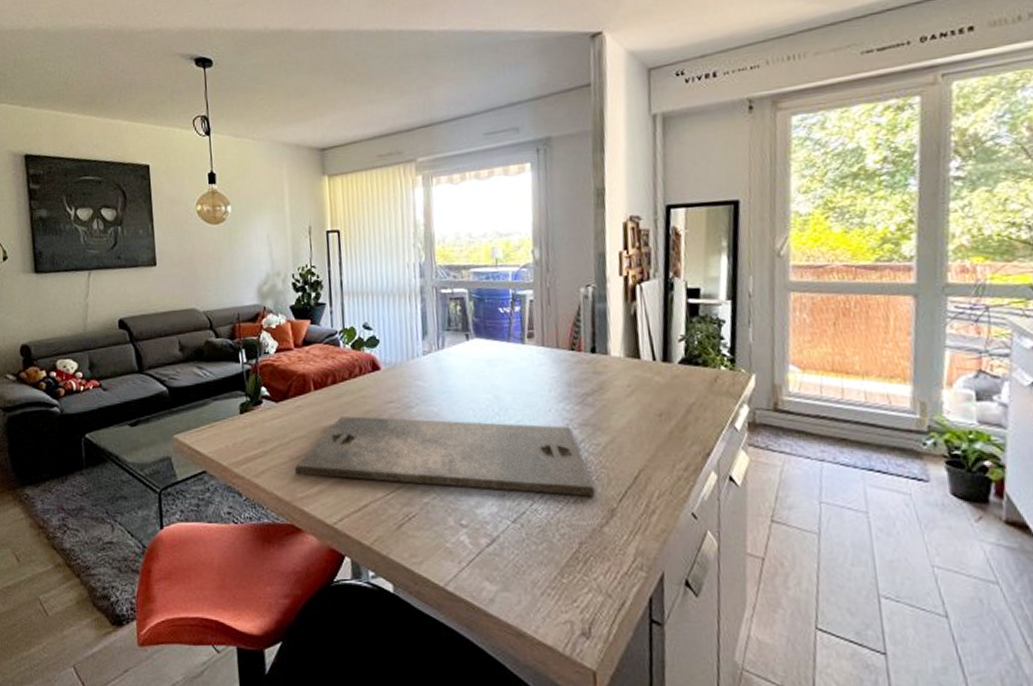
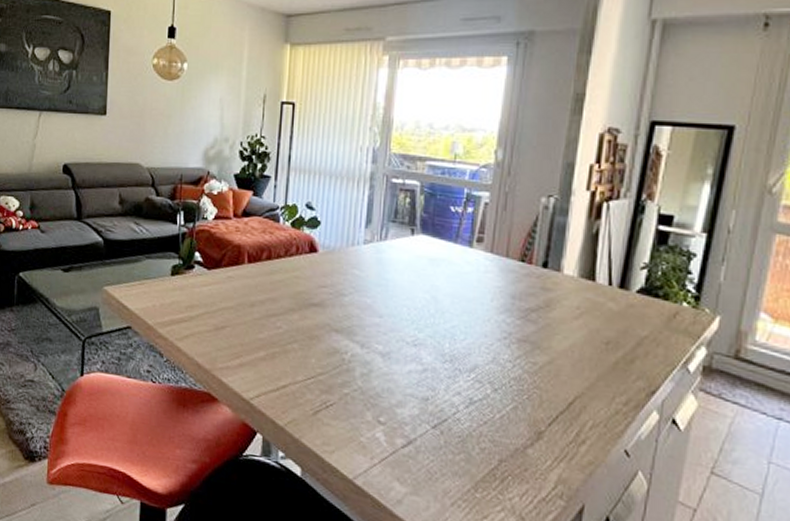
cutting board: present [294,415,596,497] -> none [217,293,525,415]

